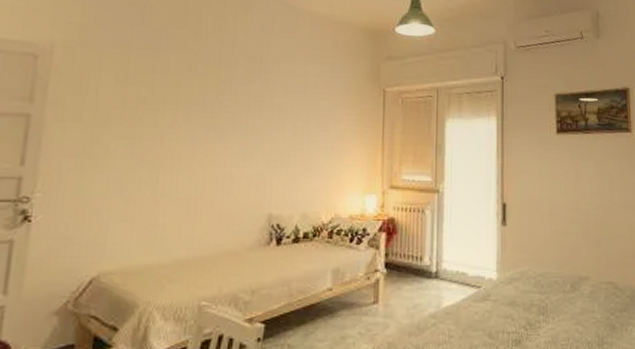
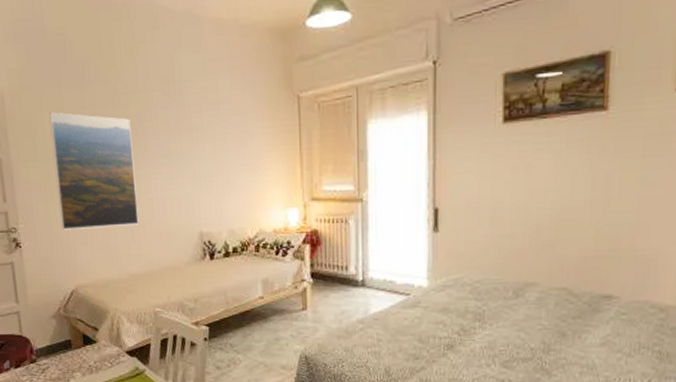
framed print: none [94,72,206,204] -> present [49,112,139,230]

